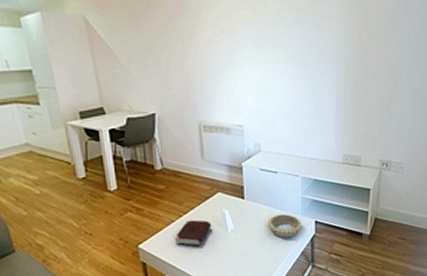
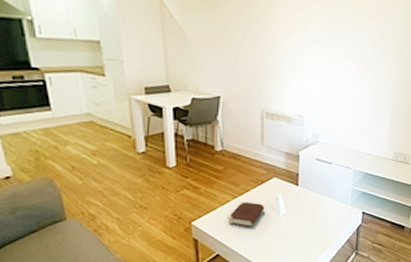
decorative bowl: present [267,214,302,237] -> none [318,203,350,225]

